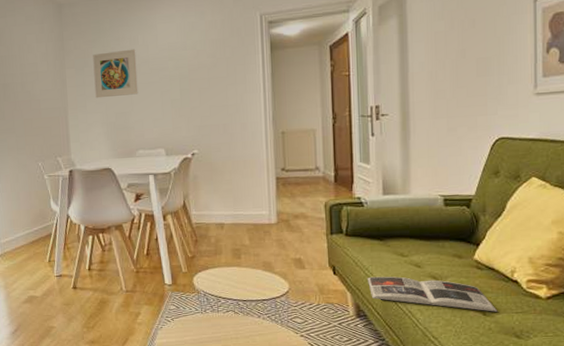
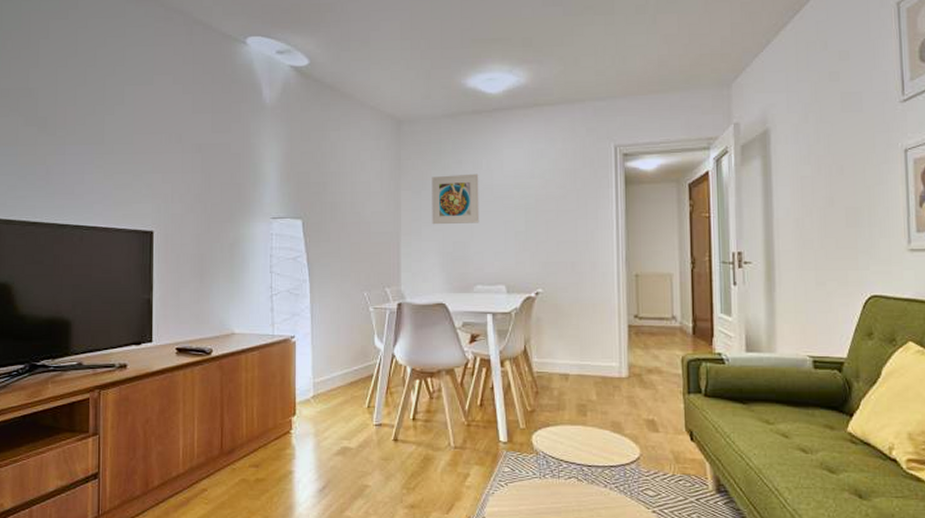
magazine: present [367,276,498,312] -> none [728,445,875,495]

